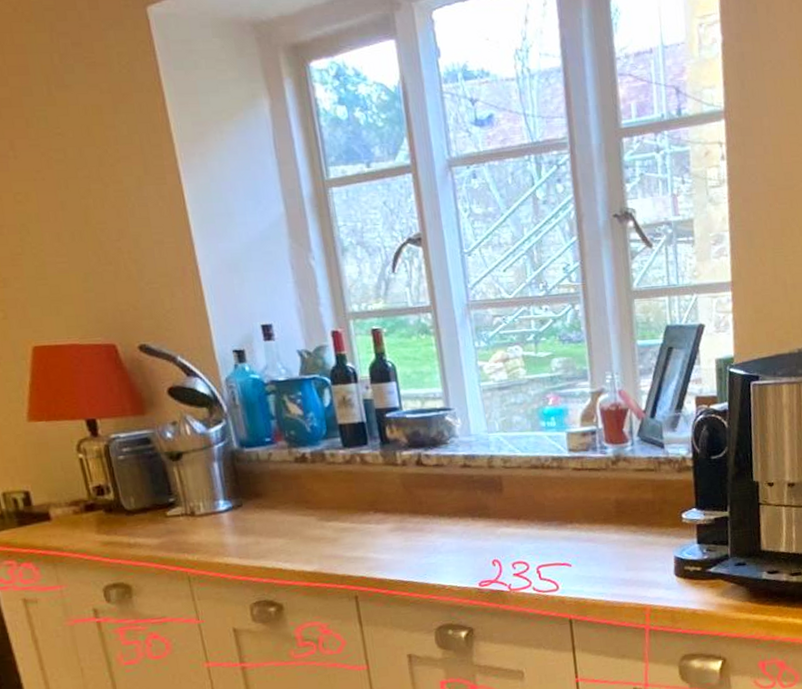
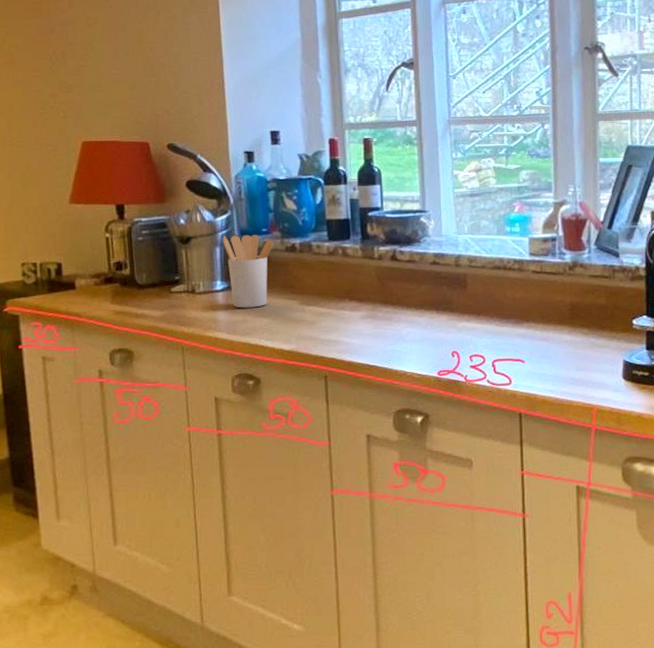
utensil holder: none [219,445,281,529] -> present [222,234,274,308]

